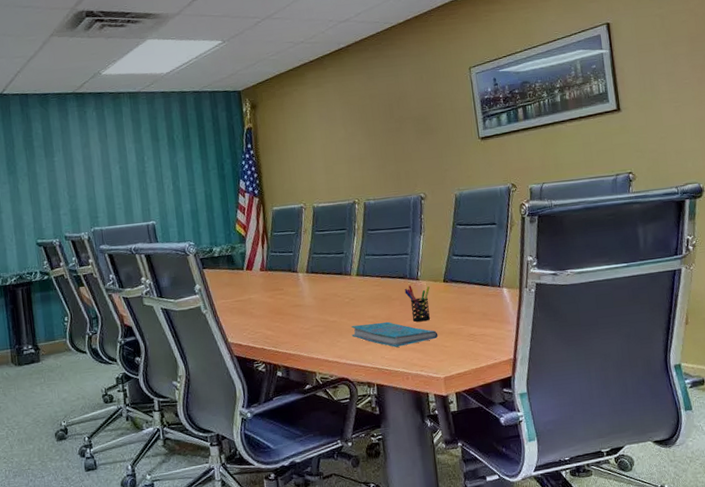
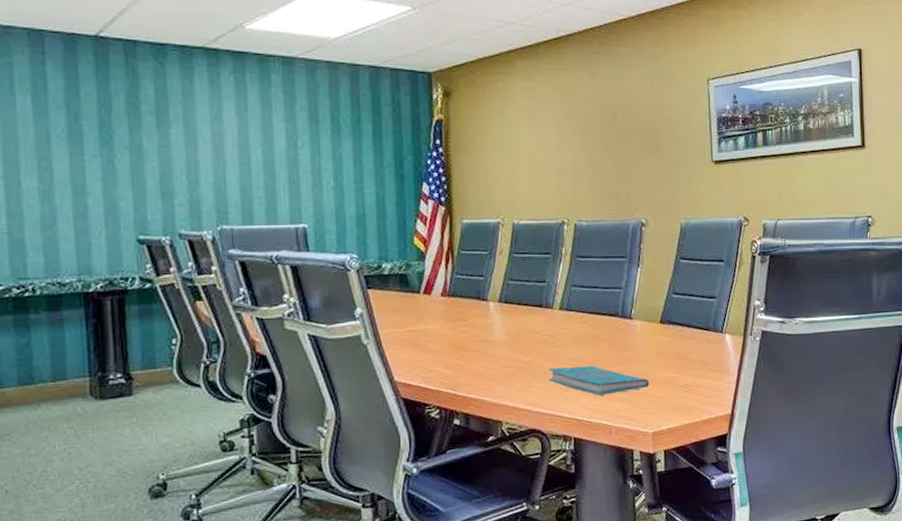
pen holder: present [404,285,431,322] -> none [615,324,644,368]

